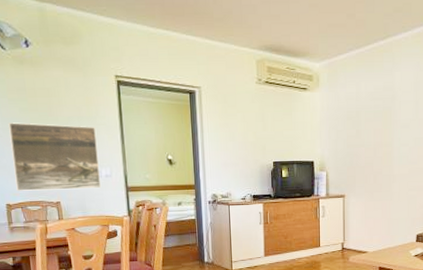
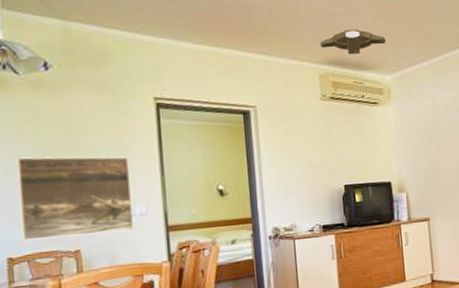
ceiling light: none [258,15,318,42] -> present [320,28,386,55]

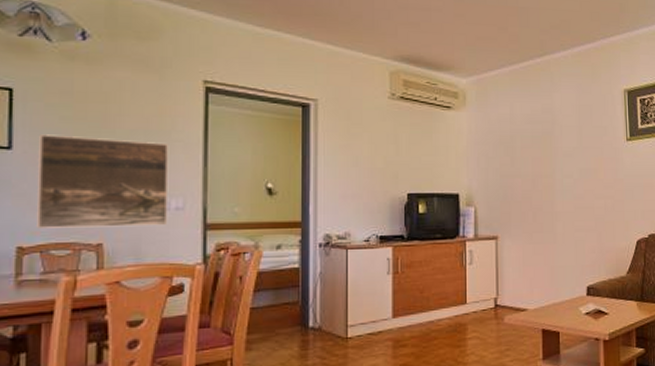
ceiling light: present [320,28,386,55] -> none [393,24,465,53]

